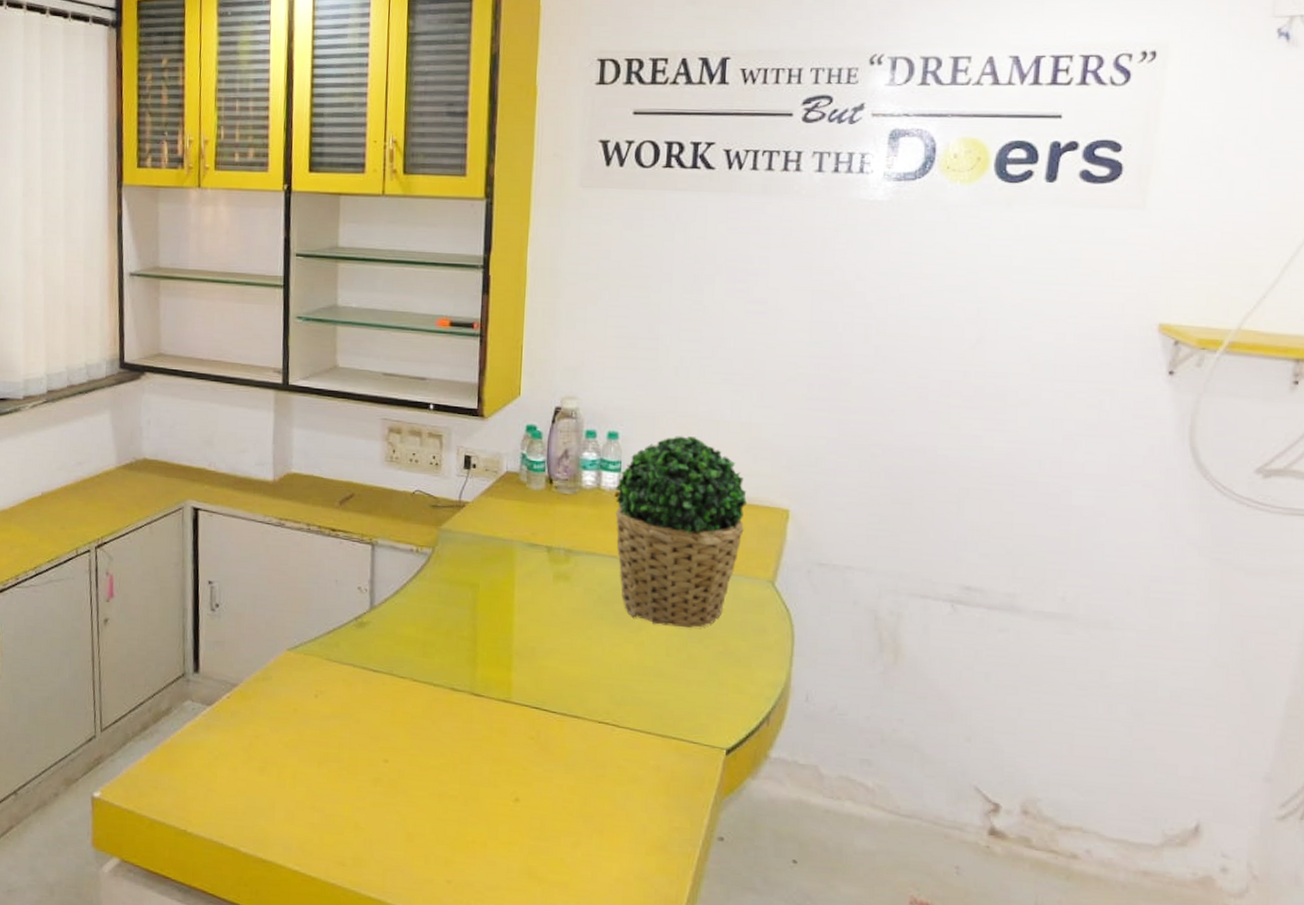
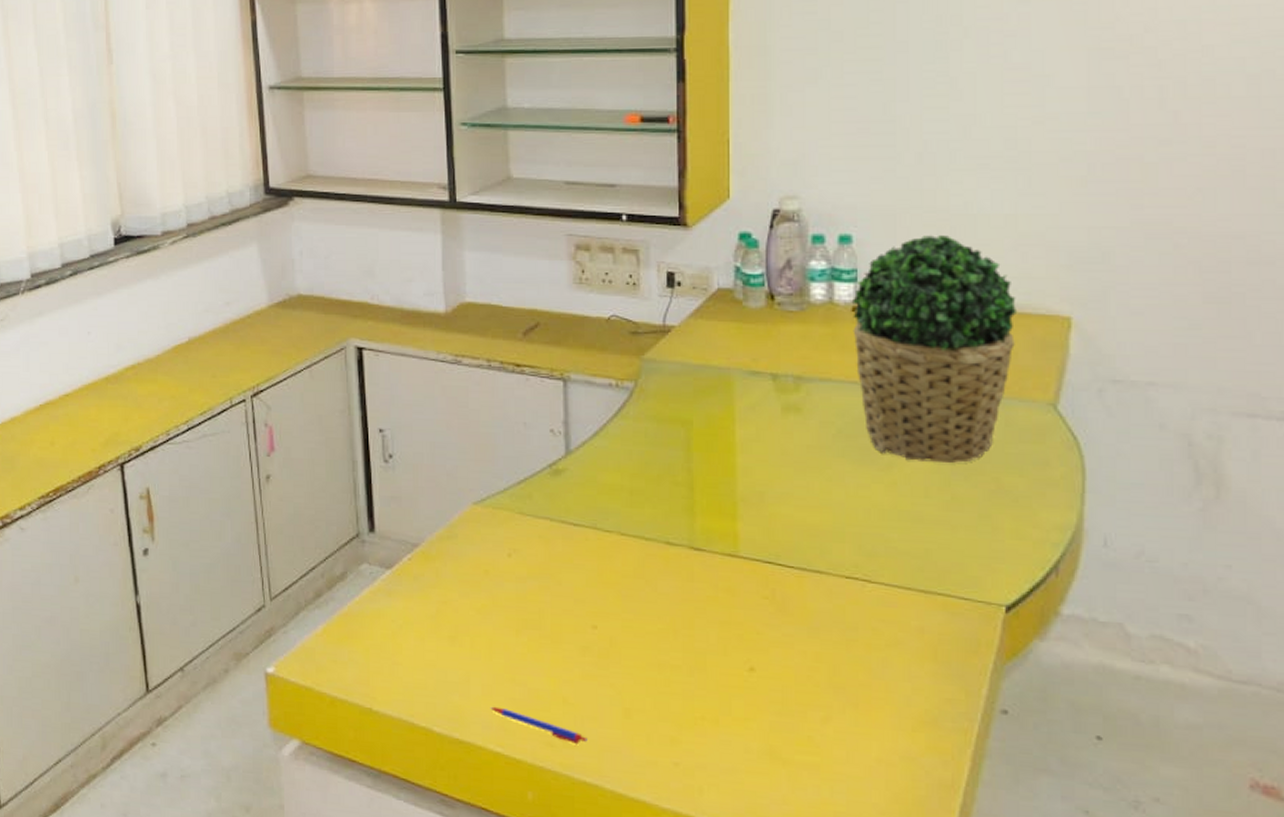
pen: none [291,829,374,865] -> present [490,706,588,745]

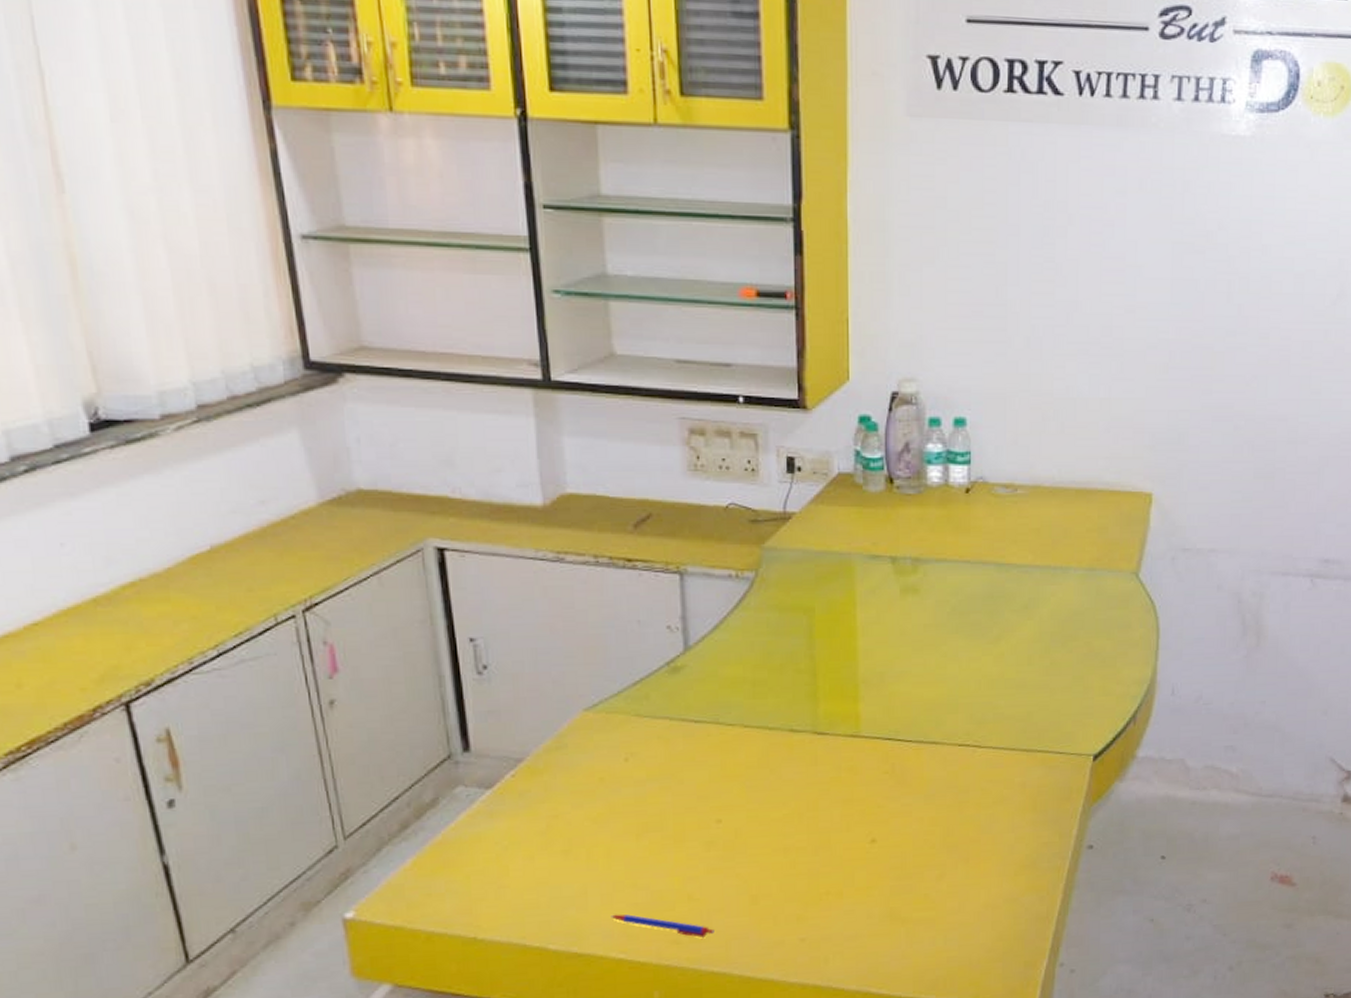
potted plant: present [851,235,1016,464] -> none [965,418,1108,633]

